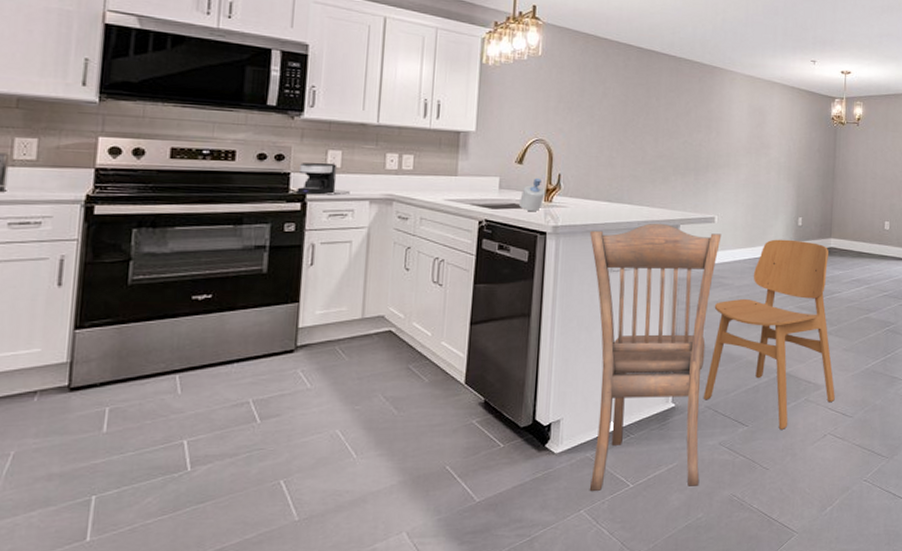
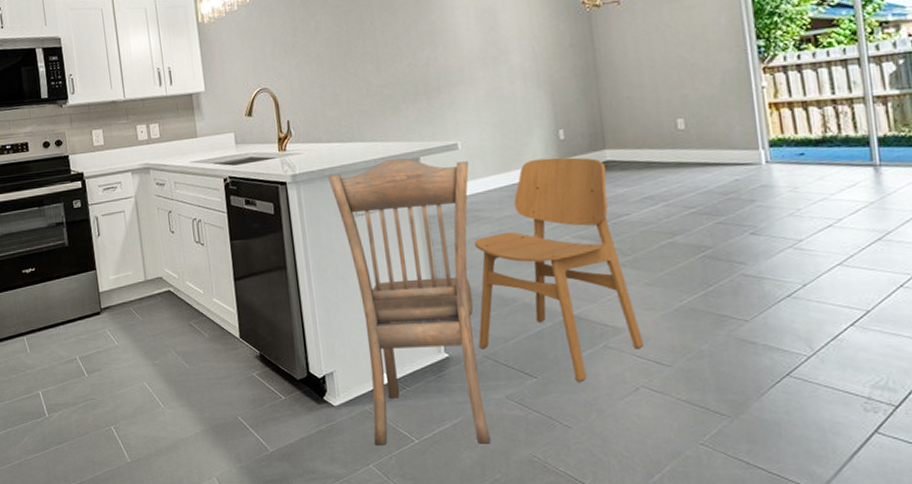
coffee maker: present [290,162,350,196] -> none [72,141,115,174]
soap dispenser: present [518,177,546,212] -> none [255,127,279,164]

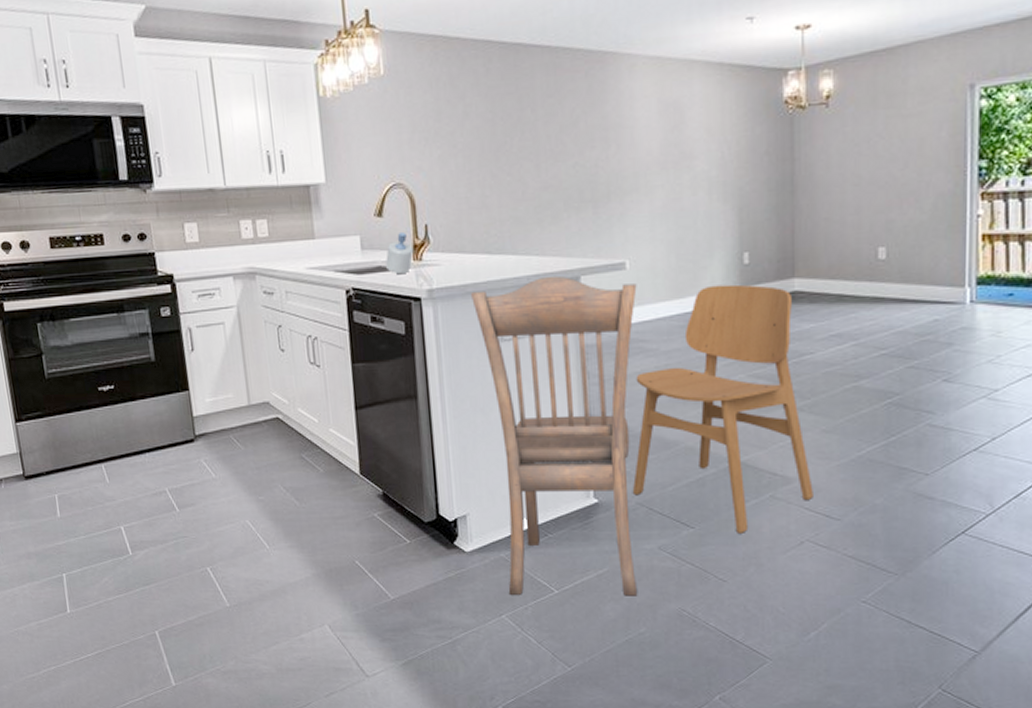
soap dispenser: none [255,127,279,164] -> present [385,231,414,275]

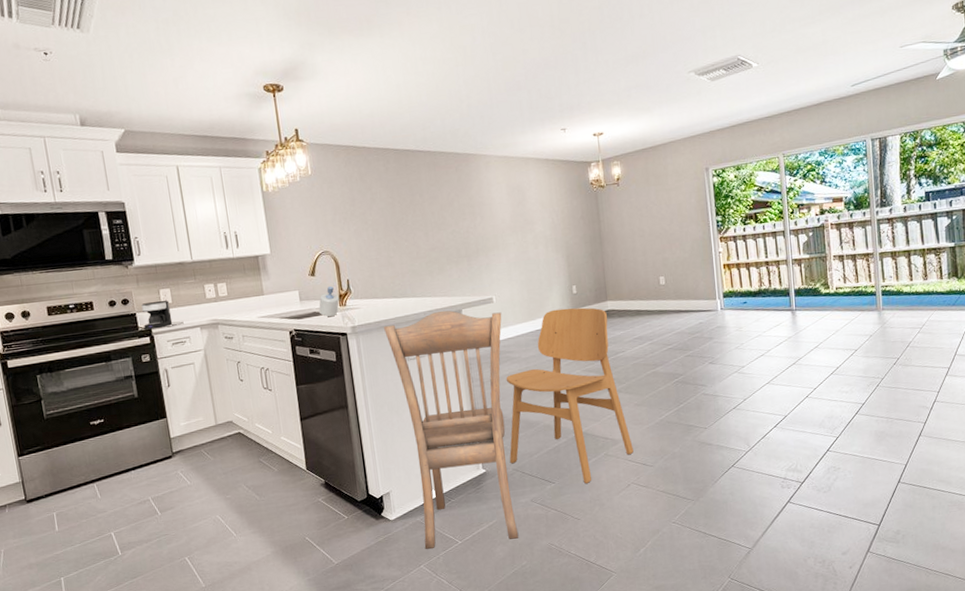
coffee maker: none [159,237,213,276] -> present [139,300,184,331]

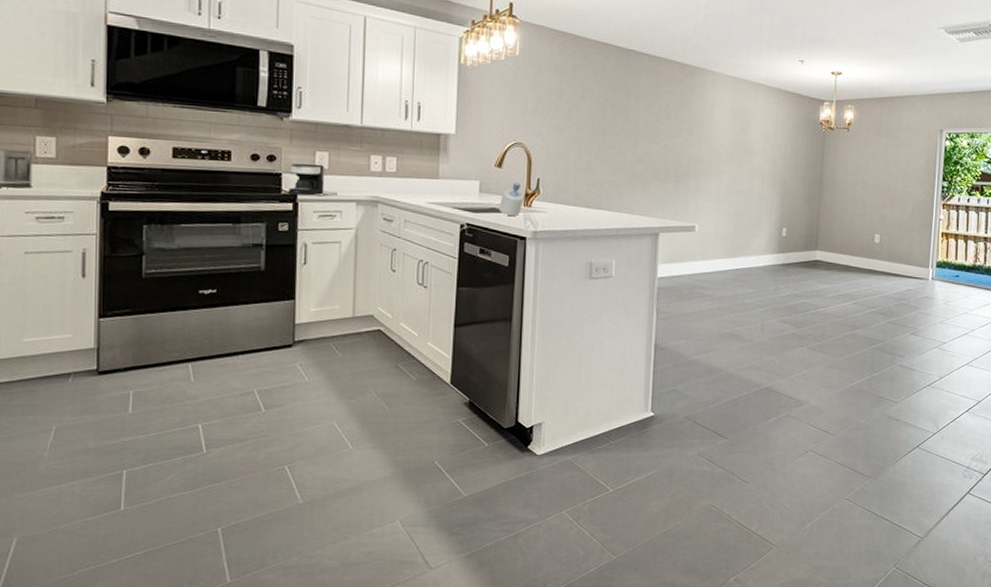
dining chair: present [383,310,518,549] -> none [568,230,702,494]
dining chair: present [506,307,634,484] -> none [683,250,818,444]

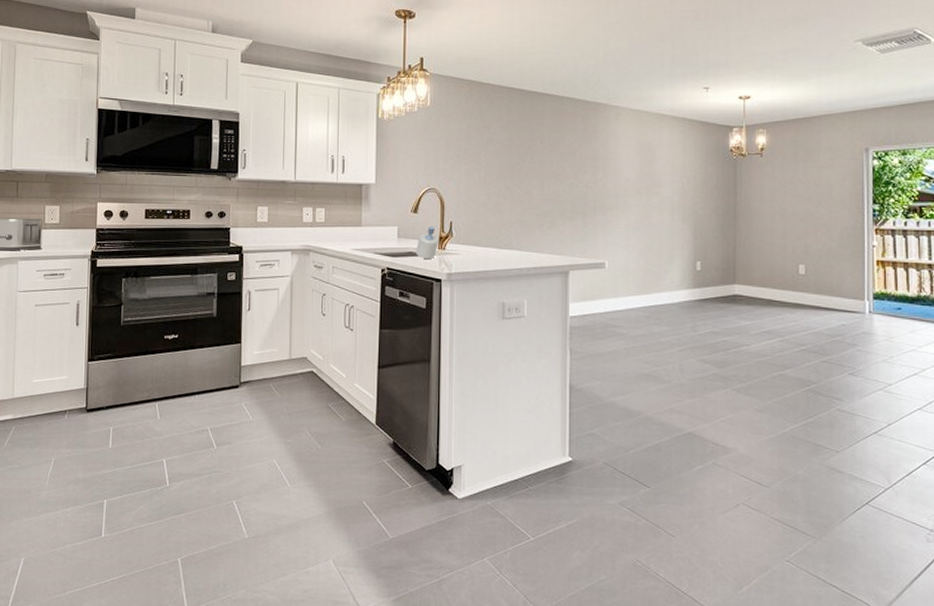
coffee maker: present [282,163,338,197] -> none [230,218,276,247]

